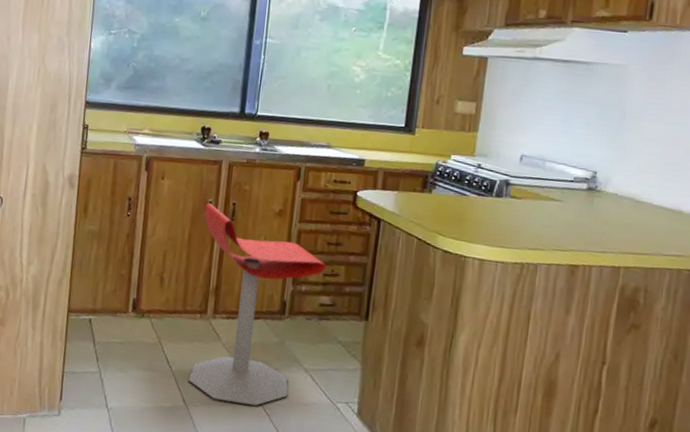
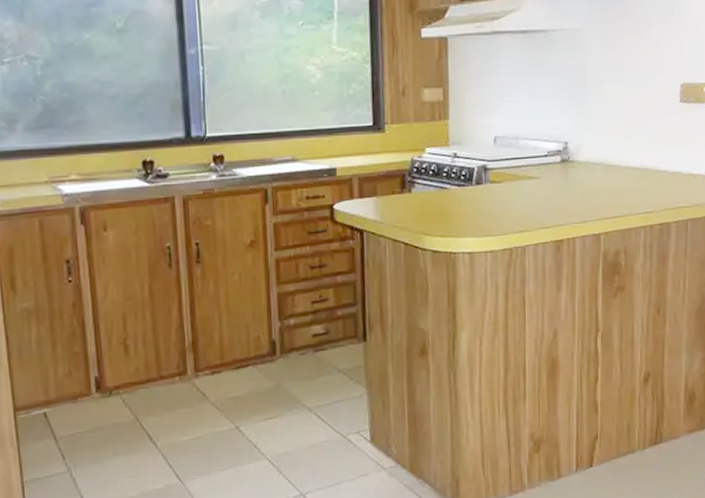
stool: present [189,203,327,406] -> none [163,248,313,466]

